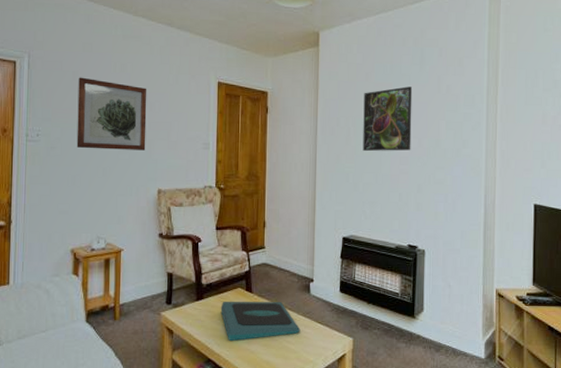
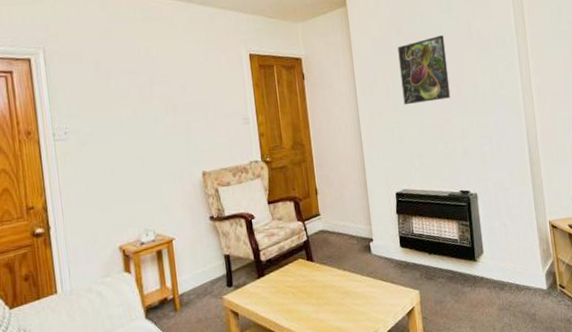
wall art: present [76,77,147,150] -> none [101,66,184,141]
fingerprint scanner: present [220,302,301,341] -> none [283,266,367,313]

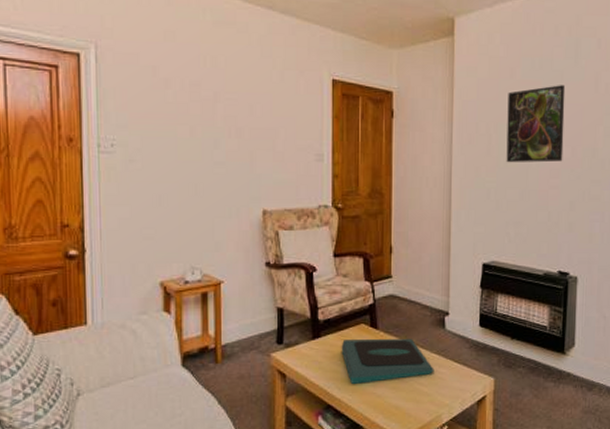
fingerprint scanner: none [283,266,367,313] -> present [341,339,434,384]

